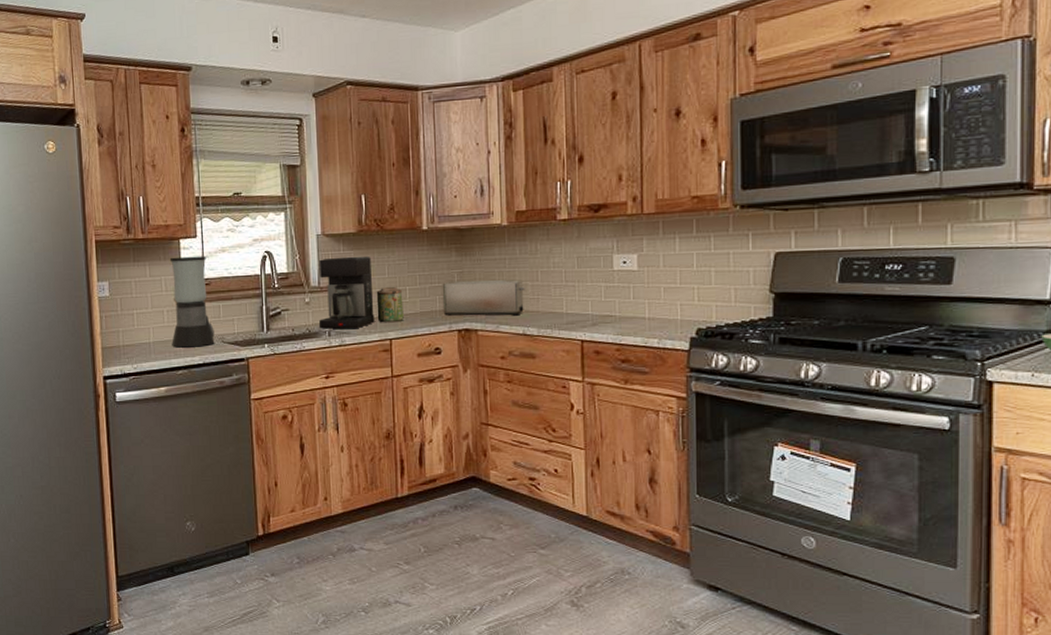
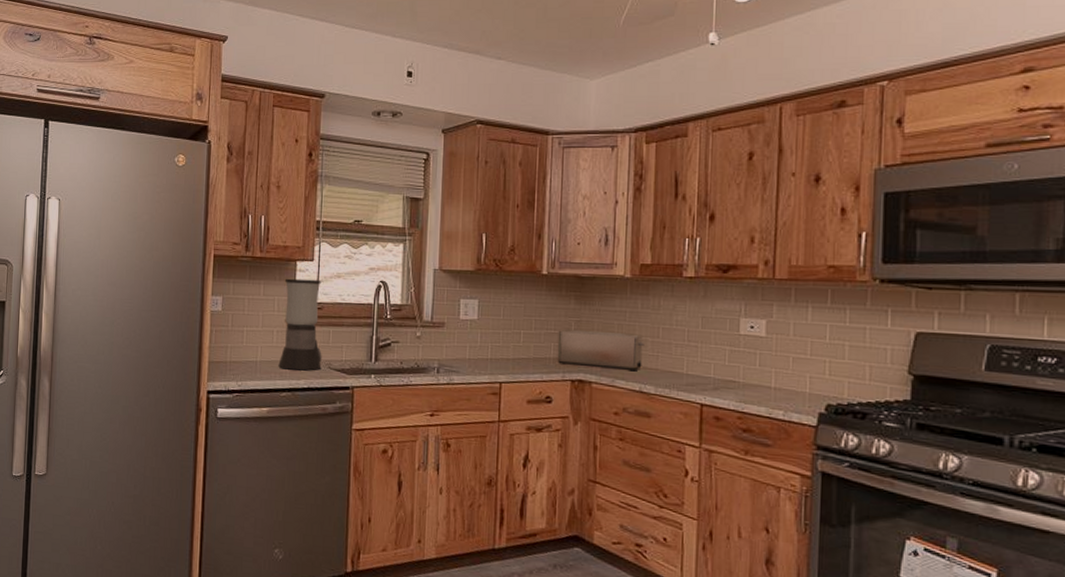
coffee maker: present [319,256,375,329] -> none [429,293,487,369]
canister: present [376,287,404,323] -> none [488,329,517,366]

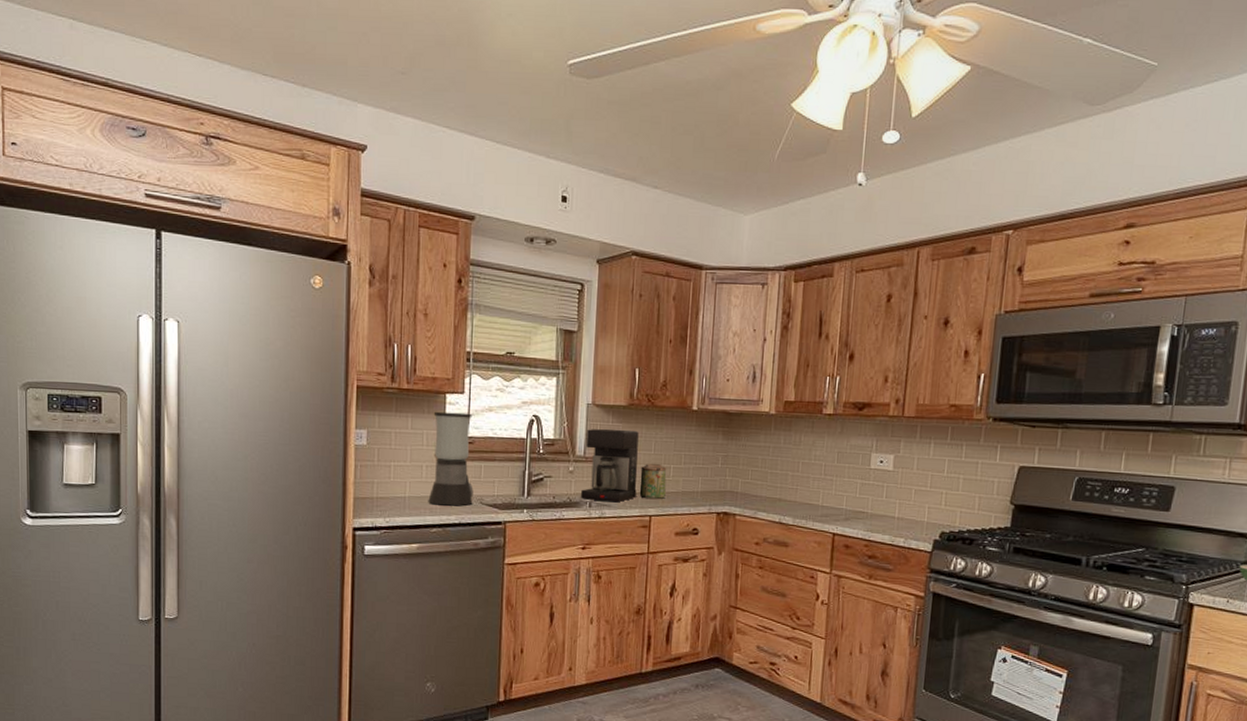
coffee maker: none [429,293,487,369] -> present [581,428,639,503]
canister: none [488,329,517,366] -> present [639,464,667,500]
toaster: present [557,329,645,372] -> none [704,463,785,504]

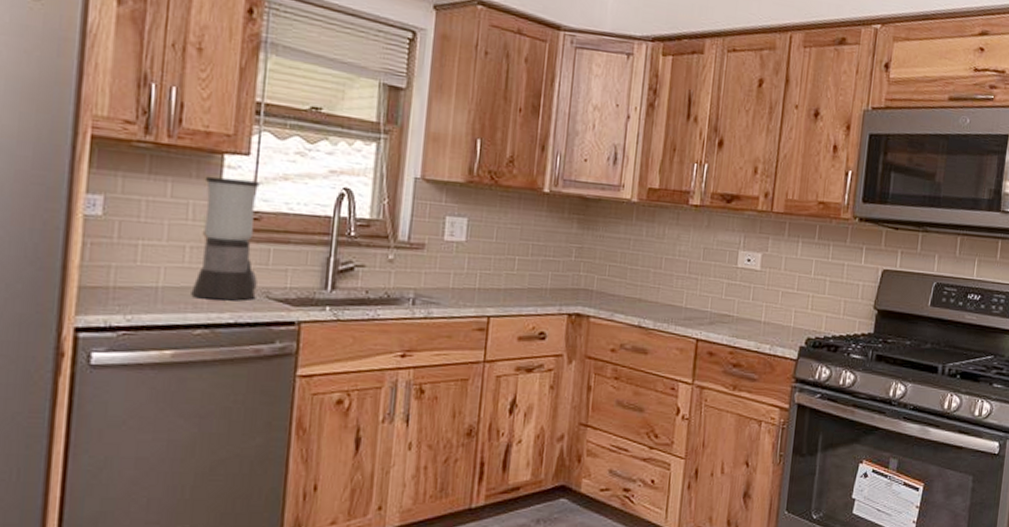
coffee maker: present [581,428,639,503] -> none [402,208,478,300]
canister: present [639,464,667,500] -> none [476,254,511,297]

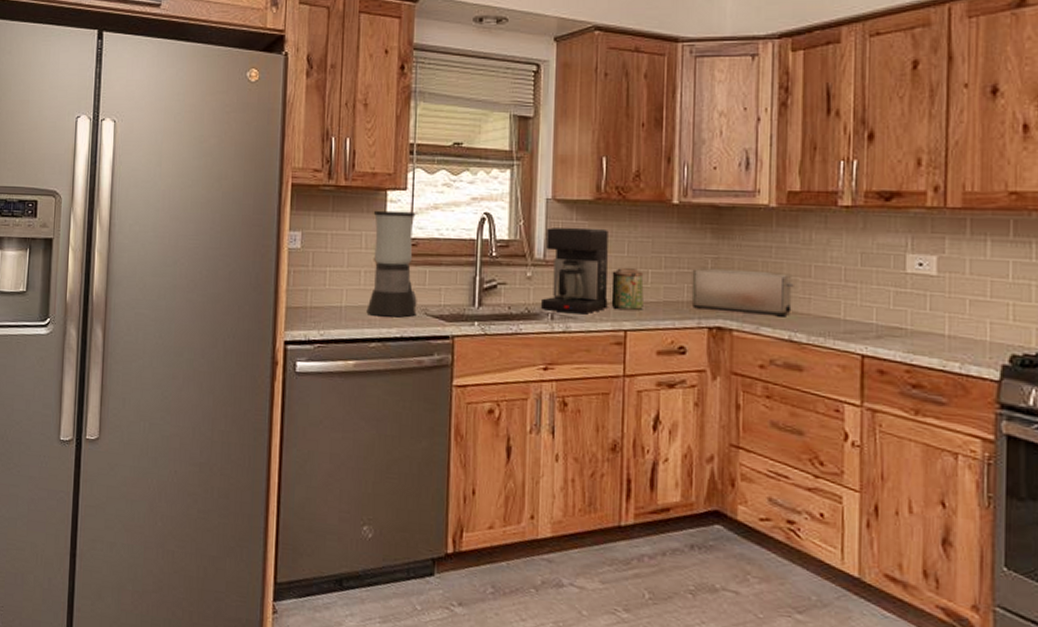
coffee maker: none [402,208,478,300] -> present [541,227,608,315]
canister: none [476,254,511,297] -> present [611,268,644,311]
toaster: none [554,256,647,305] -> present [691,267,794,317]

